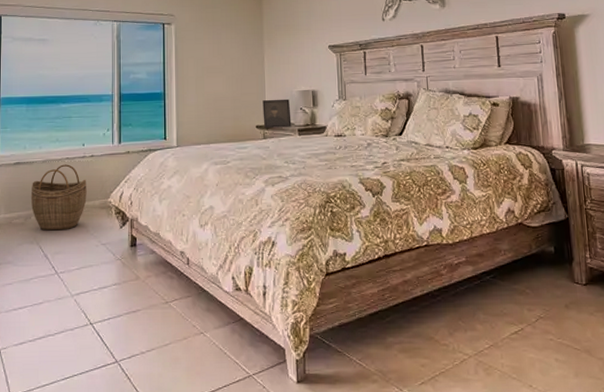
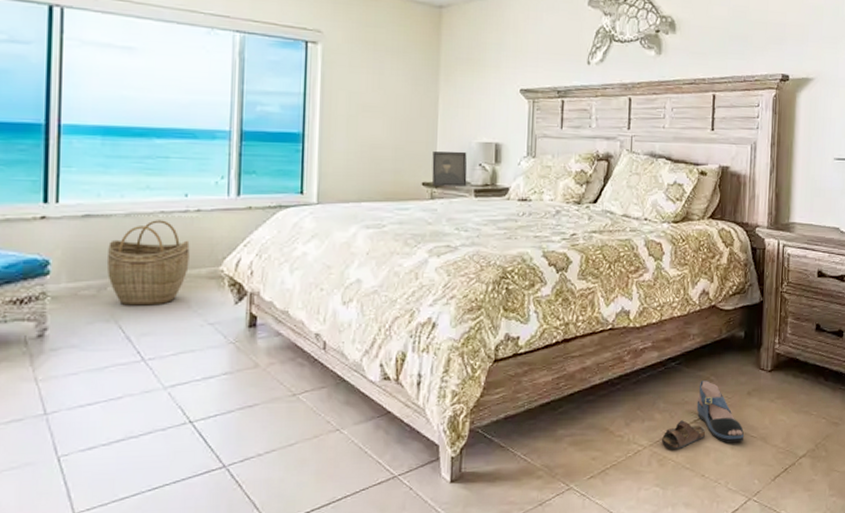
sandal: none [486,331,528,360] -> present [662,420,706,450]
sandal: none [515,293,568,354] -> present [696,381,745,442]

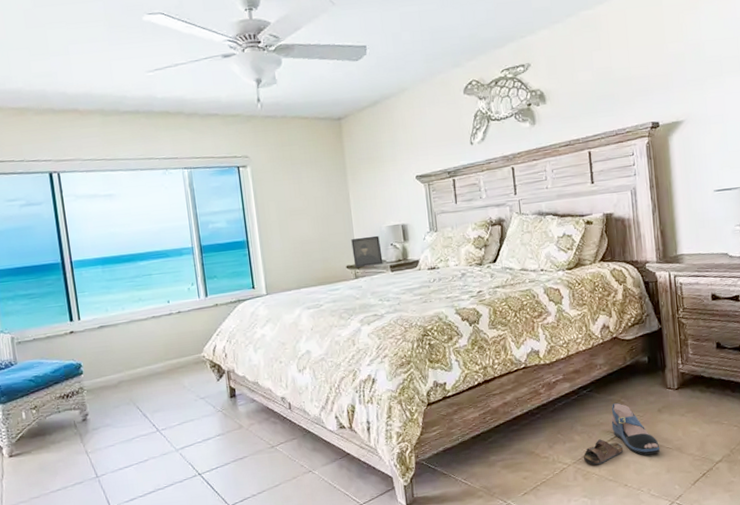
woven basket: present [106,220,190,306] -> none [119,323,179,391]

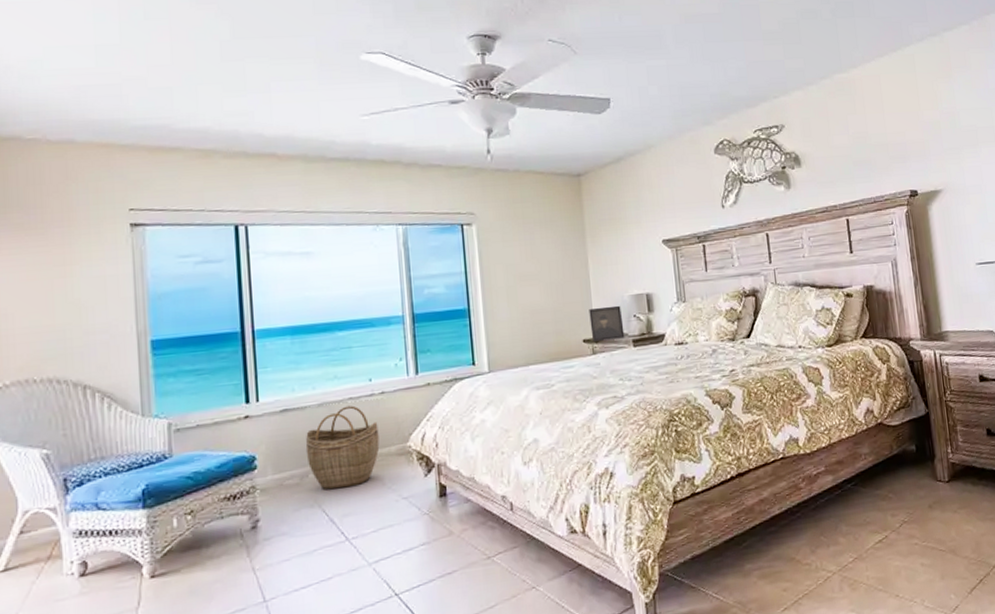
woven basket: none [119,323,179,391] -> present [305,405,380,490]
sandal: present [584,439,624,466] -> none [850,541,893,573]
sandal: present [611,403,661,455] -> none [878,498,934,559]

